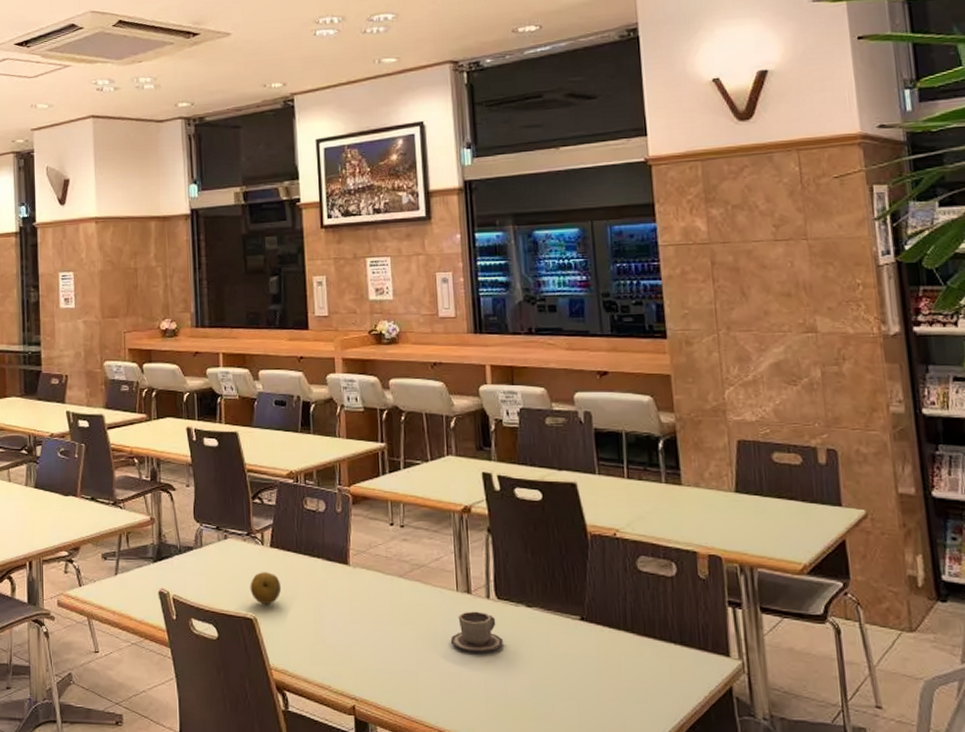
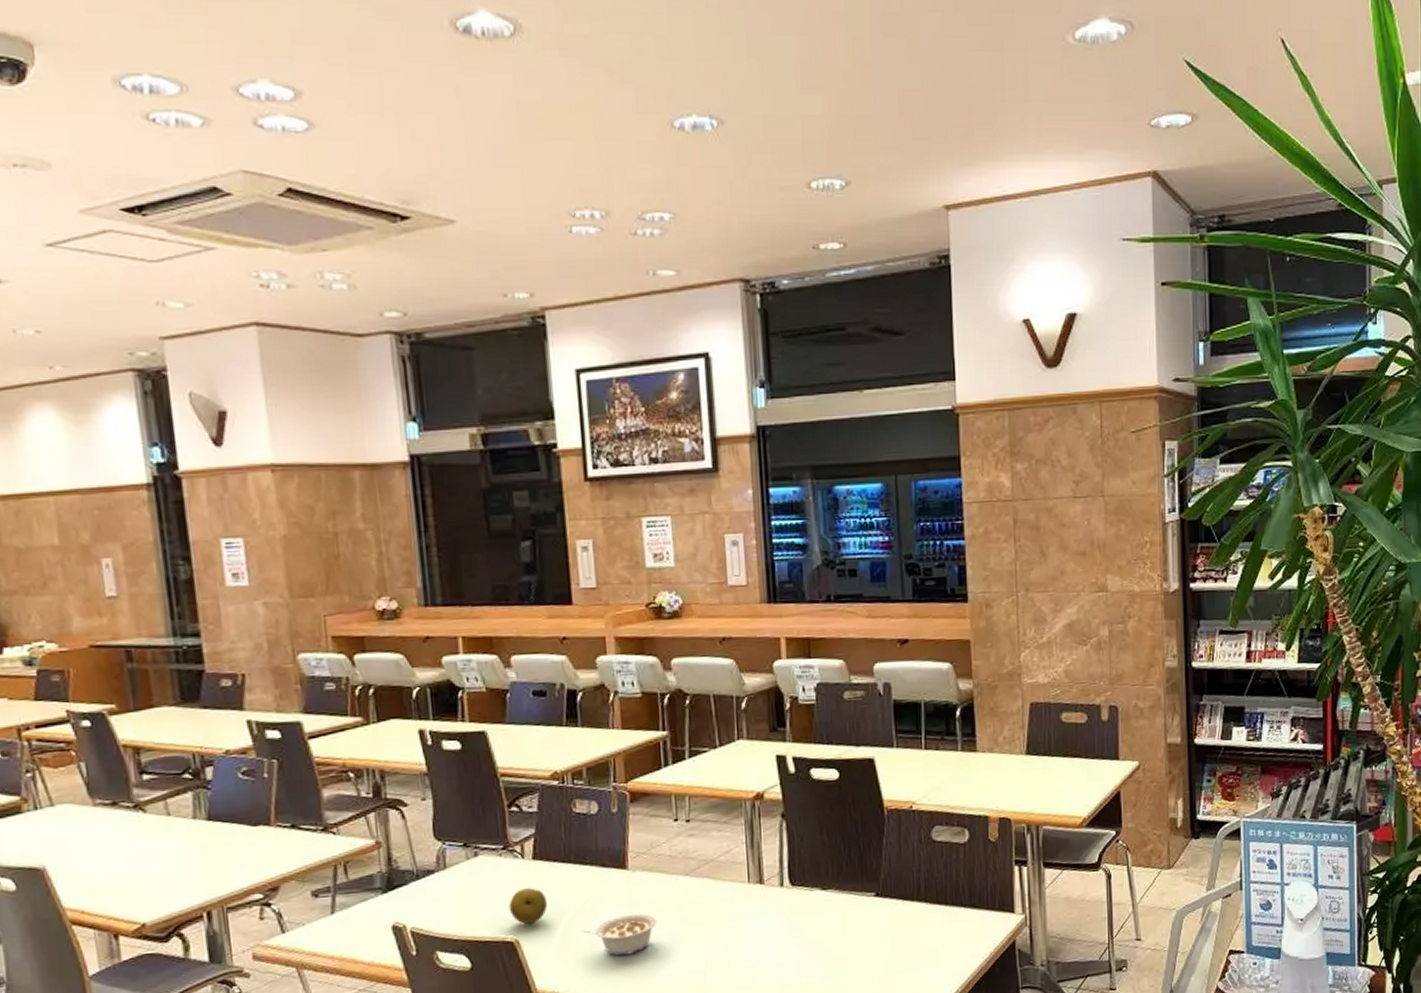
legume: none [310,607,374,645] -> present [583,913,657,956]
cup: present [450,611,503,652] -> none [741,900,797,943]

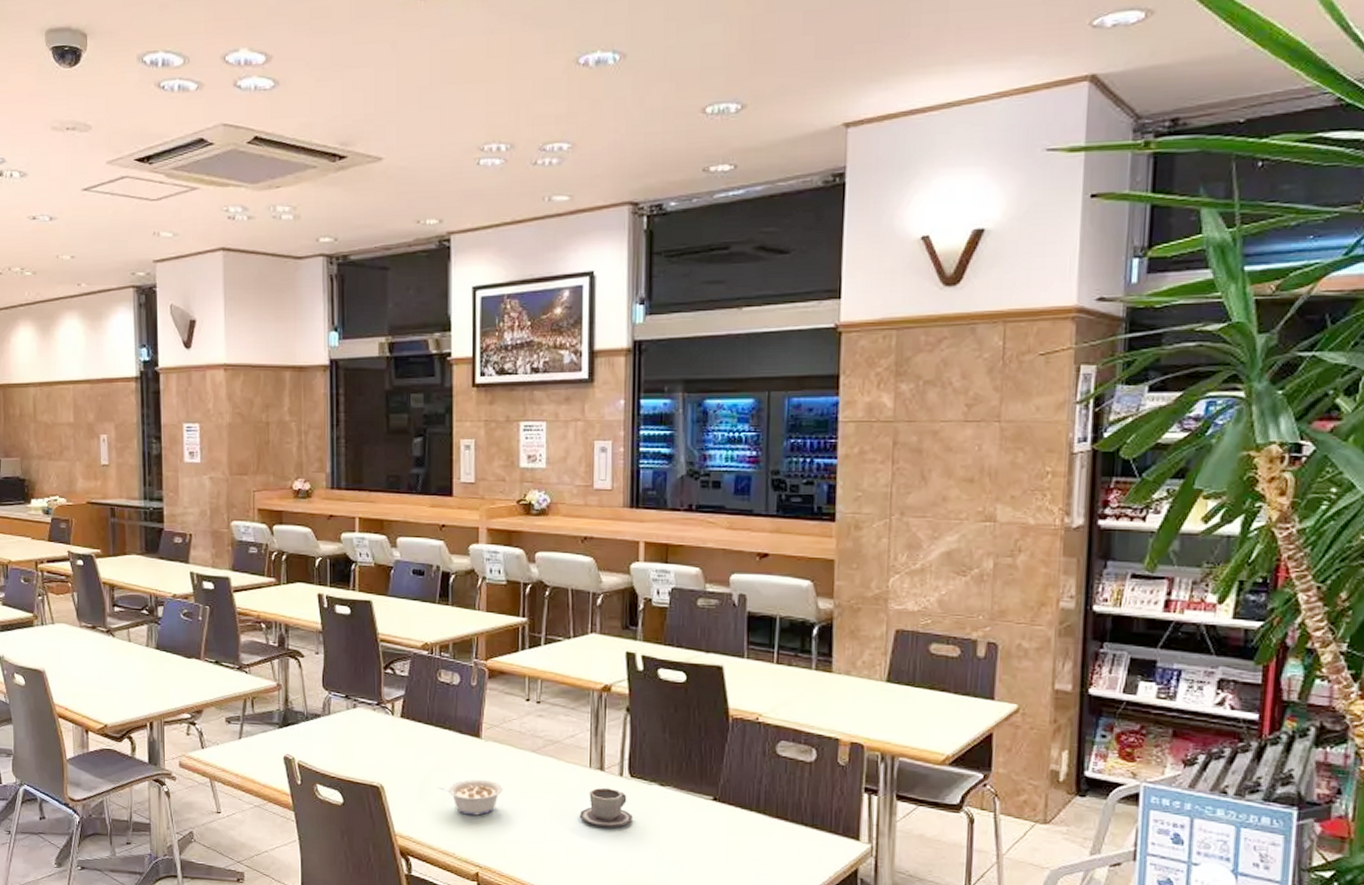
fruit: present [508,888,548,924] -> none [378,742,410,773]
cup: none [741,900,797,943] -> present [579,787,632,827]

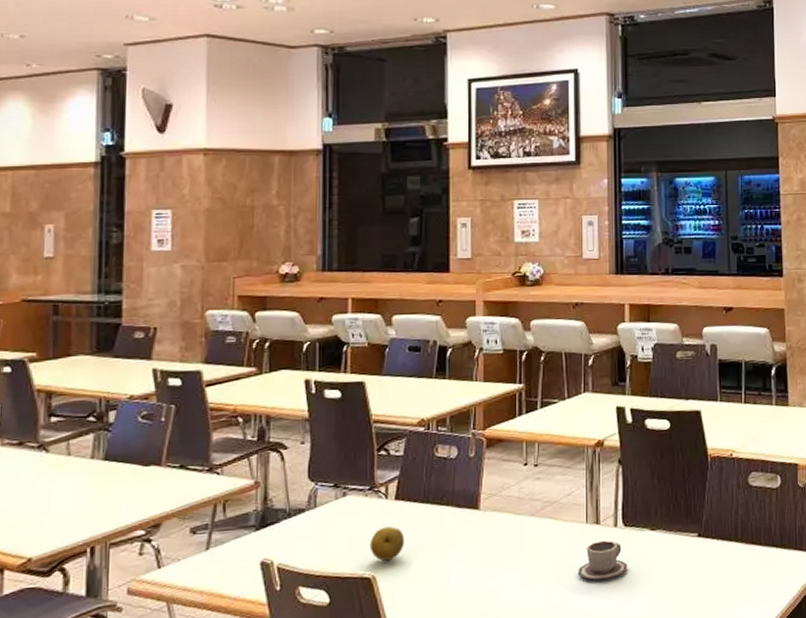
fruit: none [378,742,410,773] -> present [369,526,405,561]
legume: present [438,779,503,816] -> none [435,551,503,592]

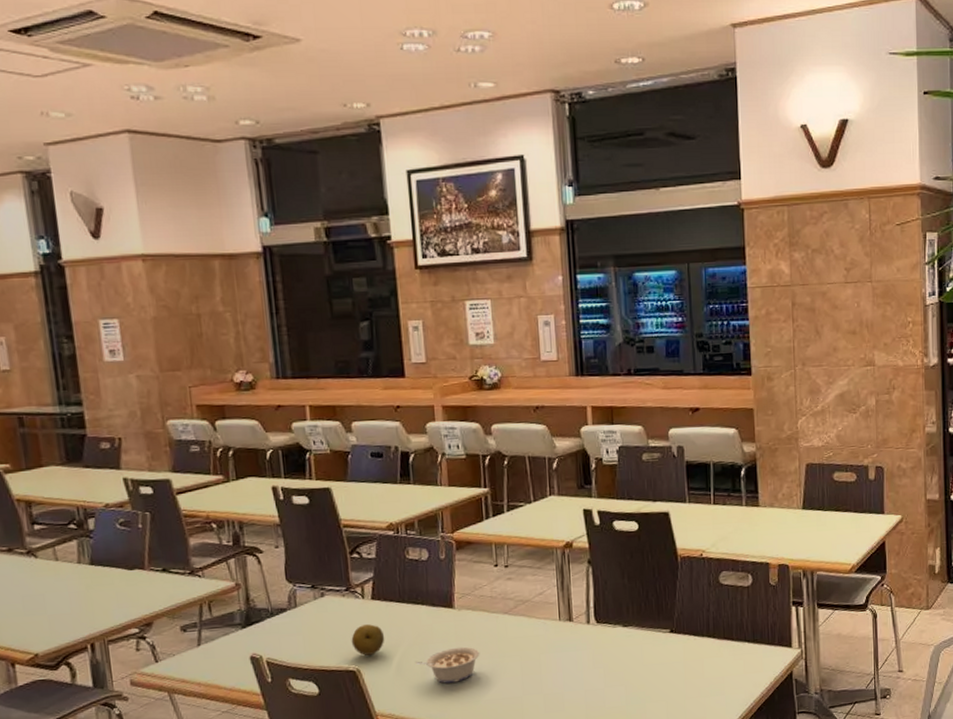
legume: none [435,551,503,592] -> present [415,646,480,684]
cup: present [577,540,627,581] -> none [553,636,602,673]

